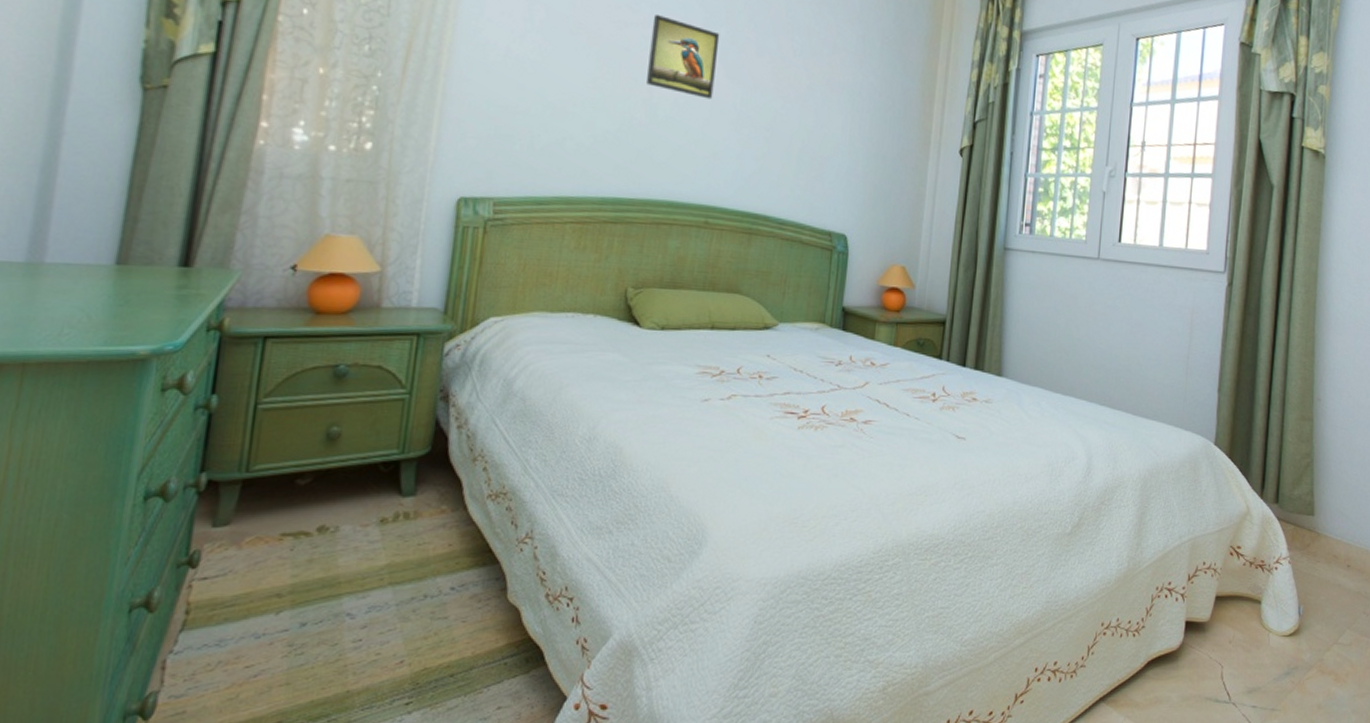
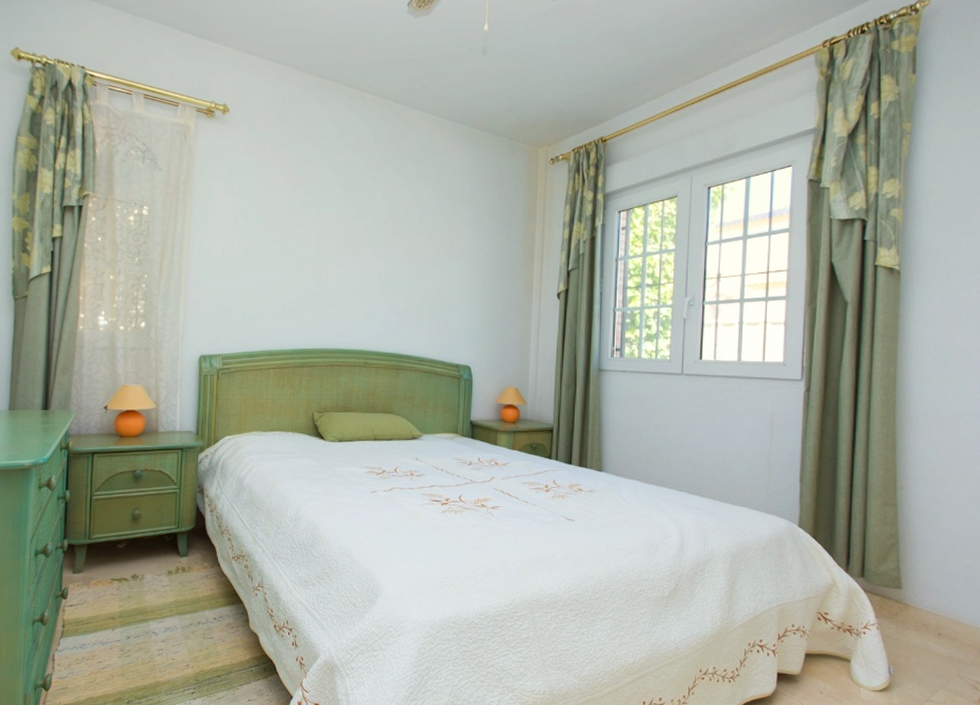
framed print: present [647,15,720,99] -> none [317,215,367,272]

